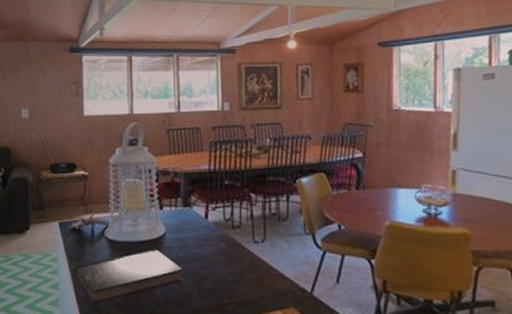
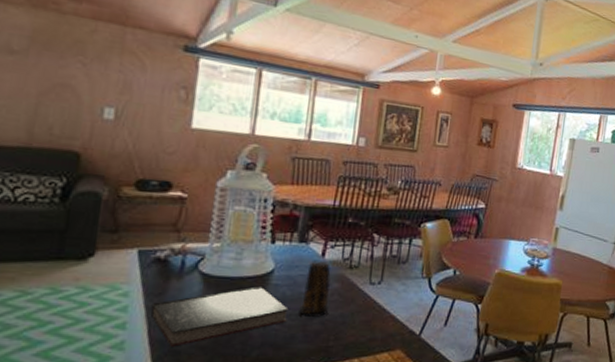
candle: none [192,222,218,276] -> present [299,259,331,317]

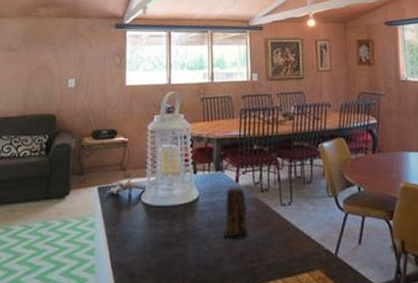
book: present [151,286,289,347] -> none [111,213,215,270]

